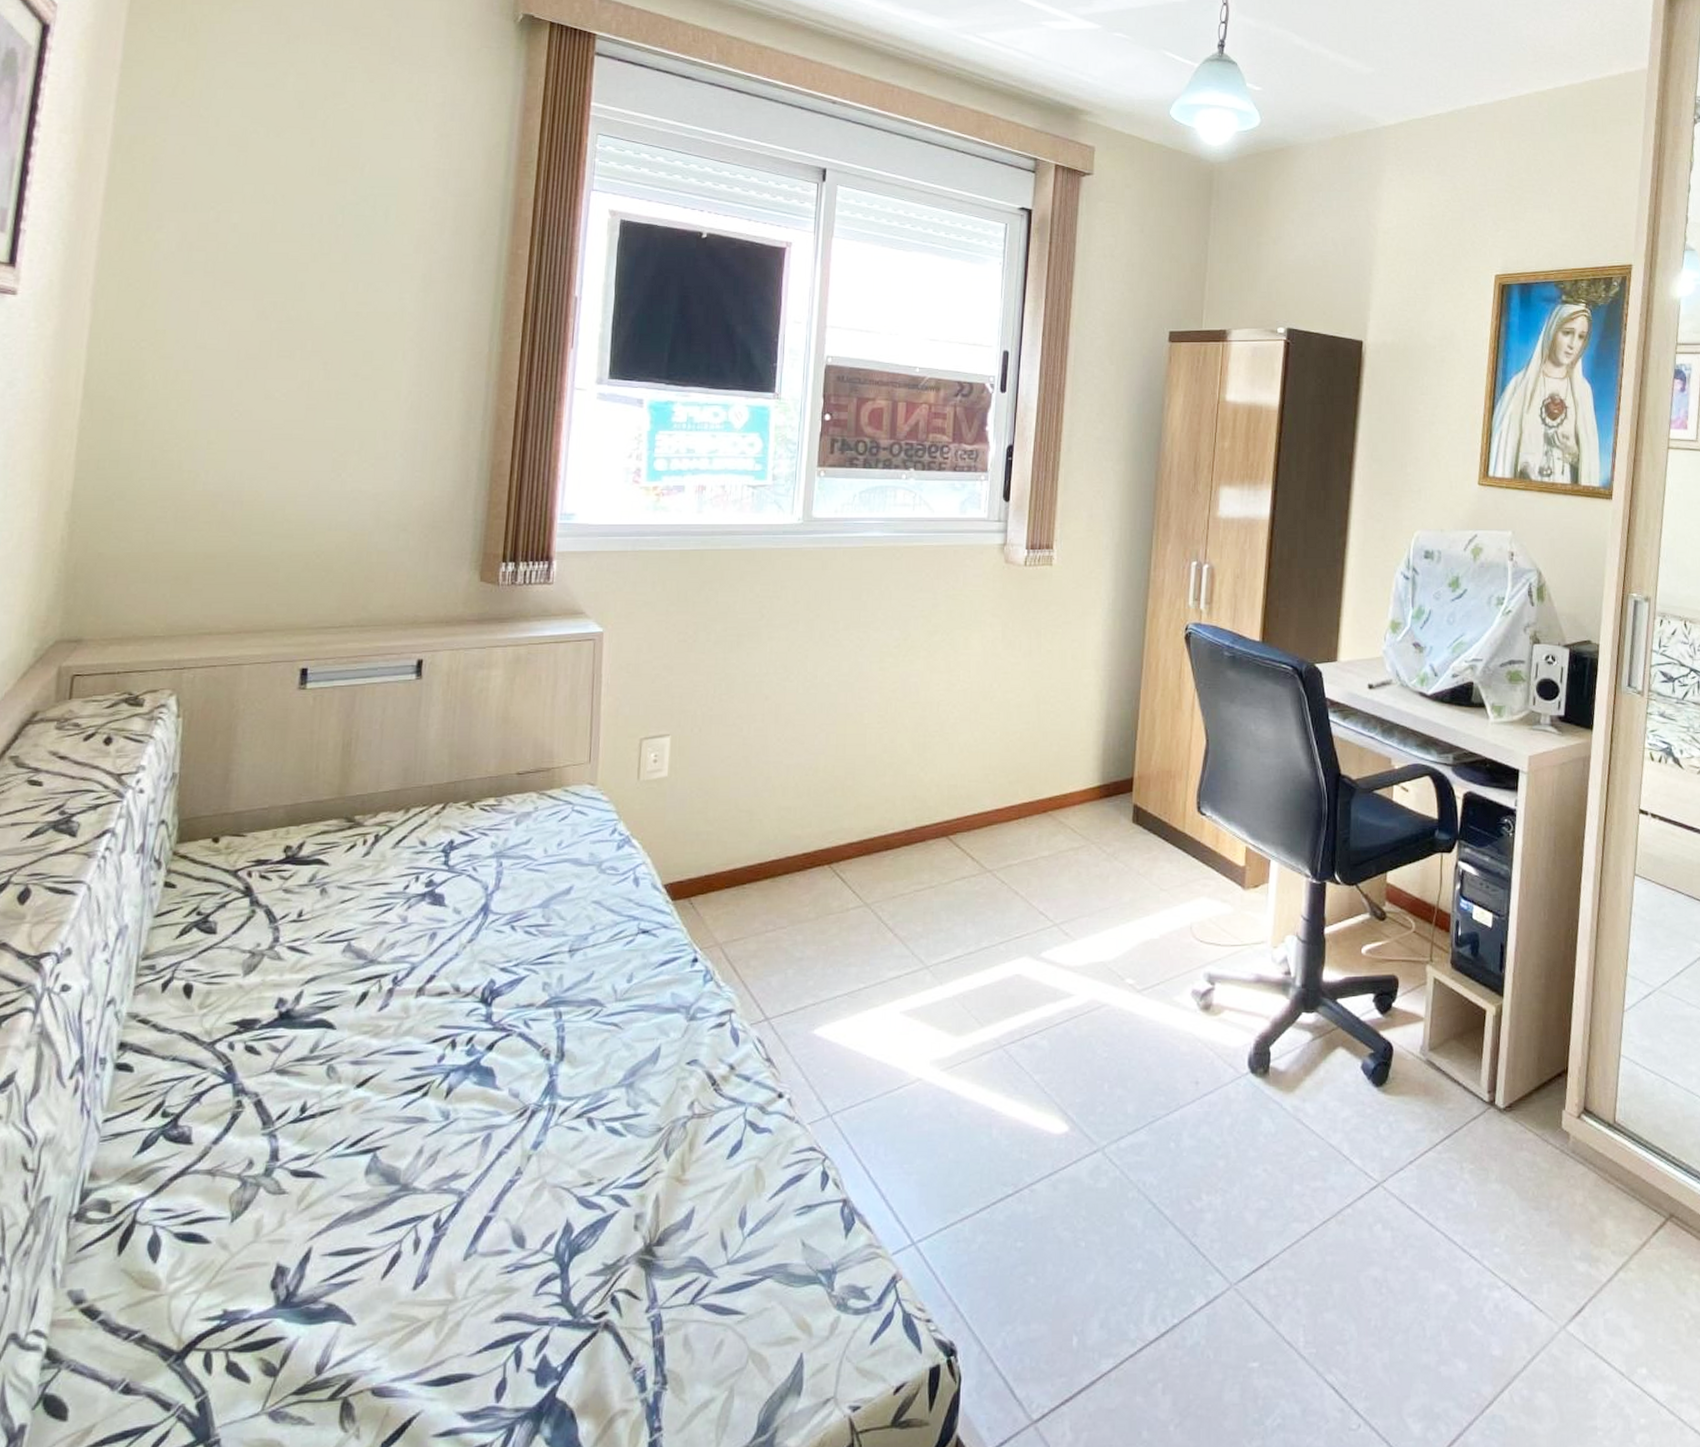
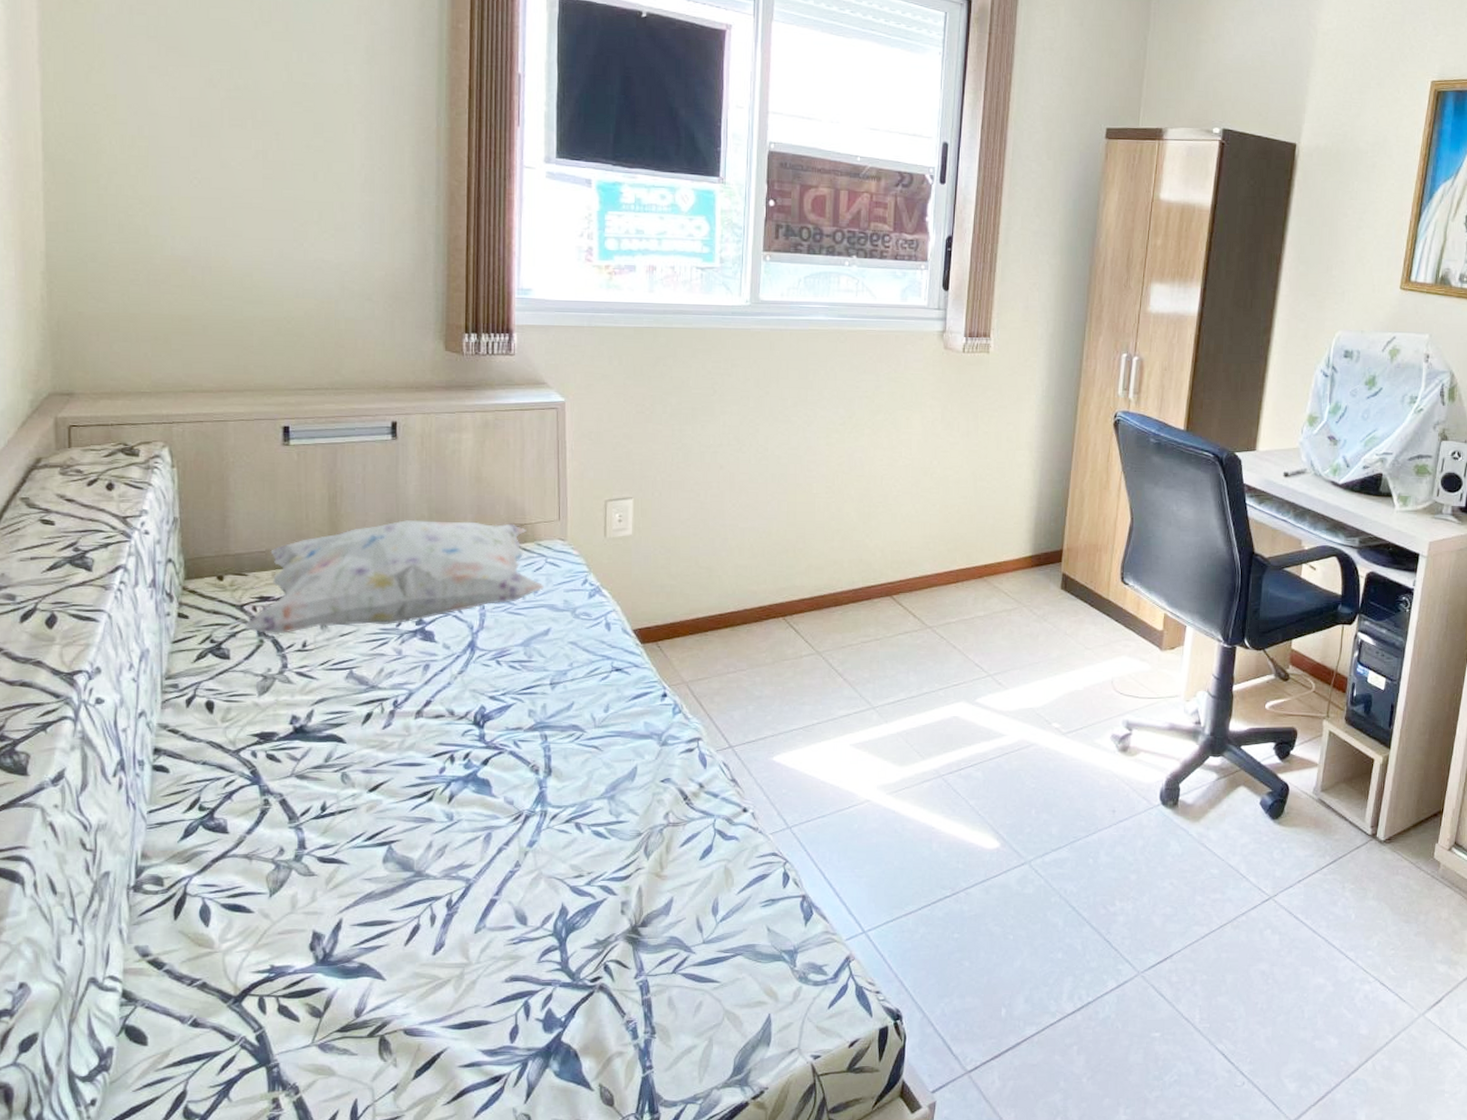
decorative pillow: none [236,766,570,903] -> present [244,519,545,635]

